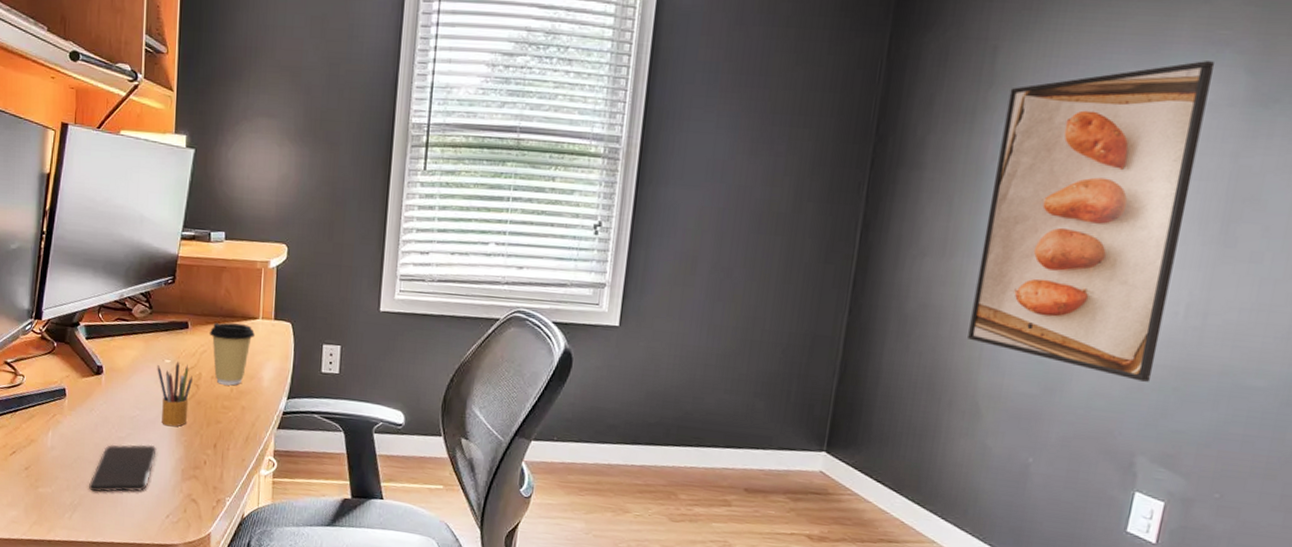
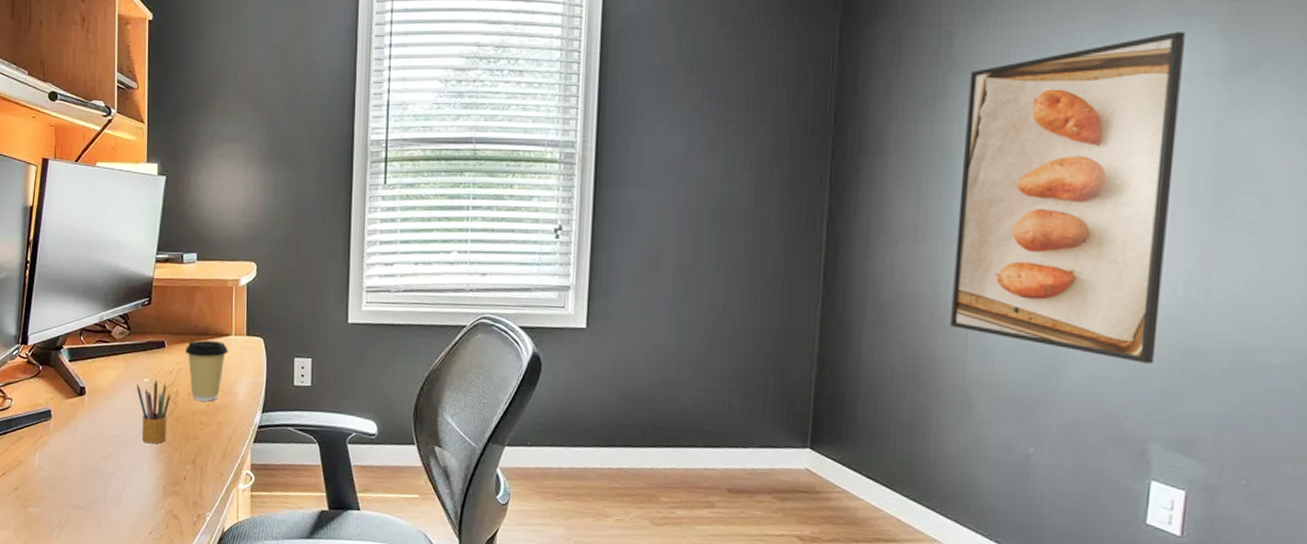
smartphone: present [89,444,157,492] -> none [75,462,138,511]

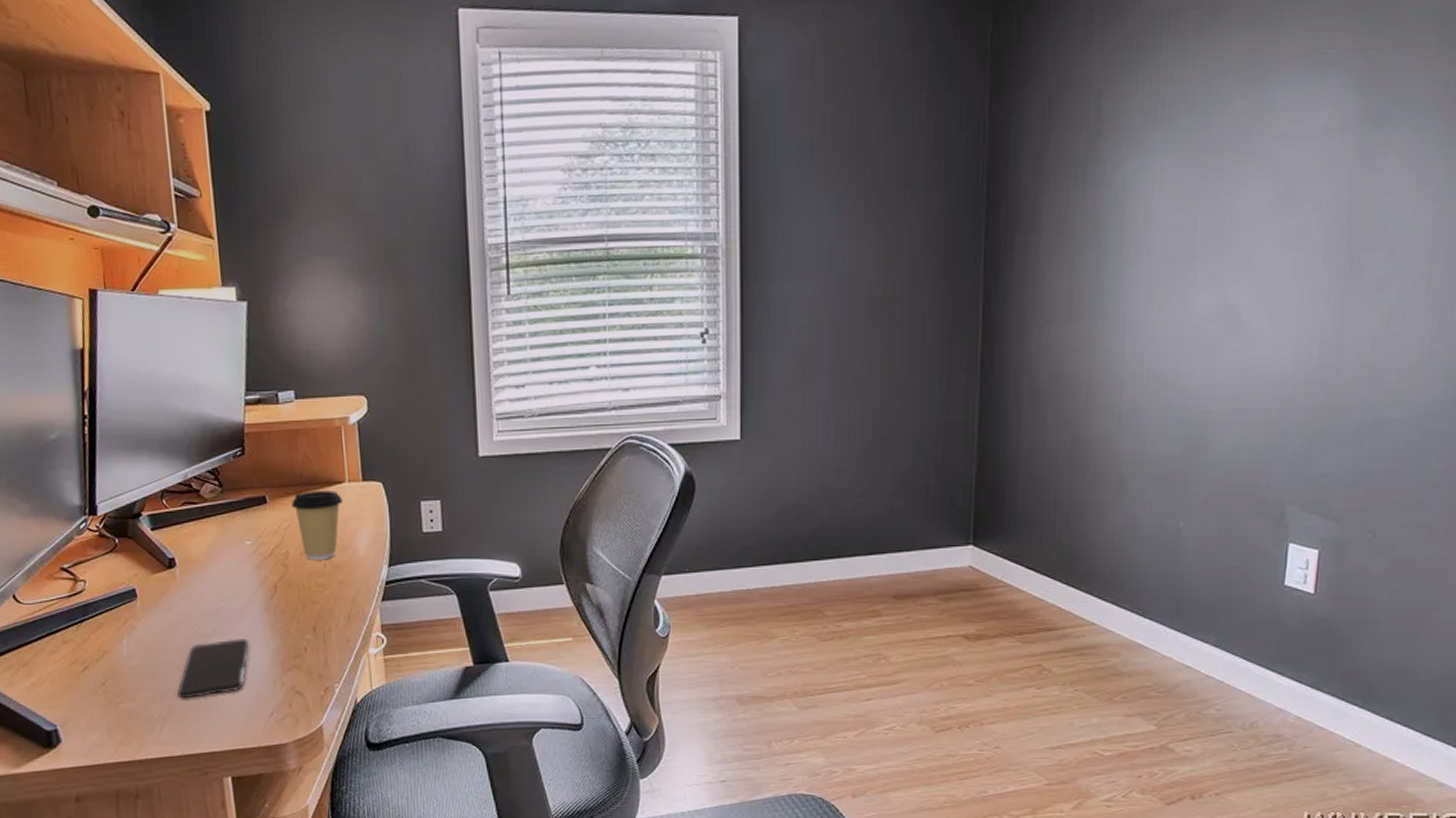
smartphone: none [75,462,138,511] -> present [177,637,250,699]
pencil box: present [136,380,170,444] -> none [237,541,280,615]
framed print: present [950,32,1187,364] -> none [1105,83,1323,428]

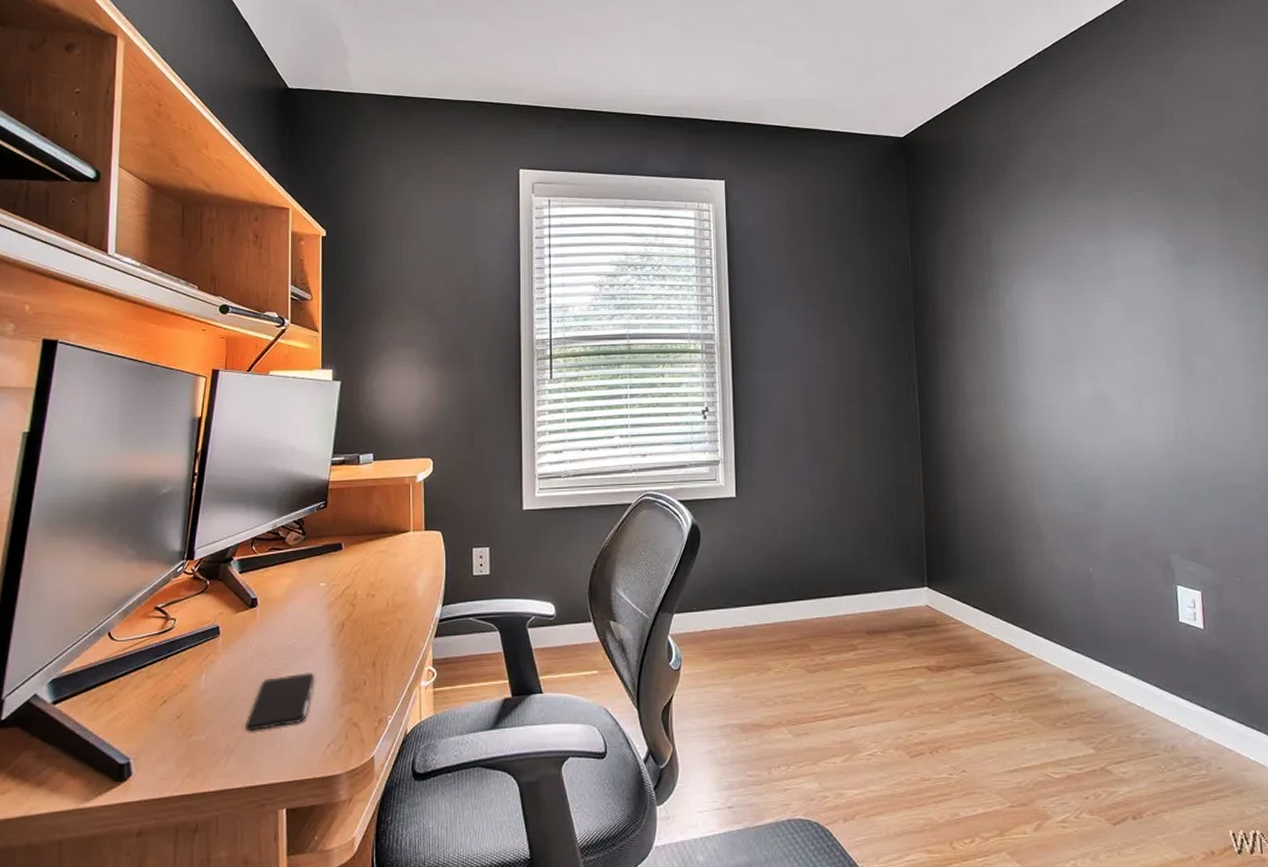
coffee cup: present [290,491,343,561] -> none [362,539,407,600]

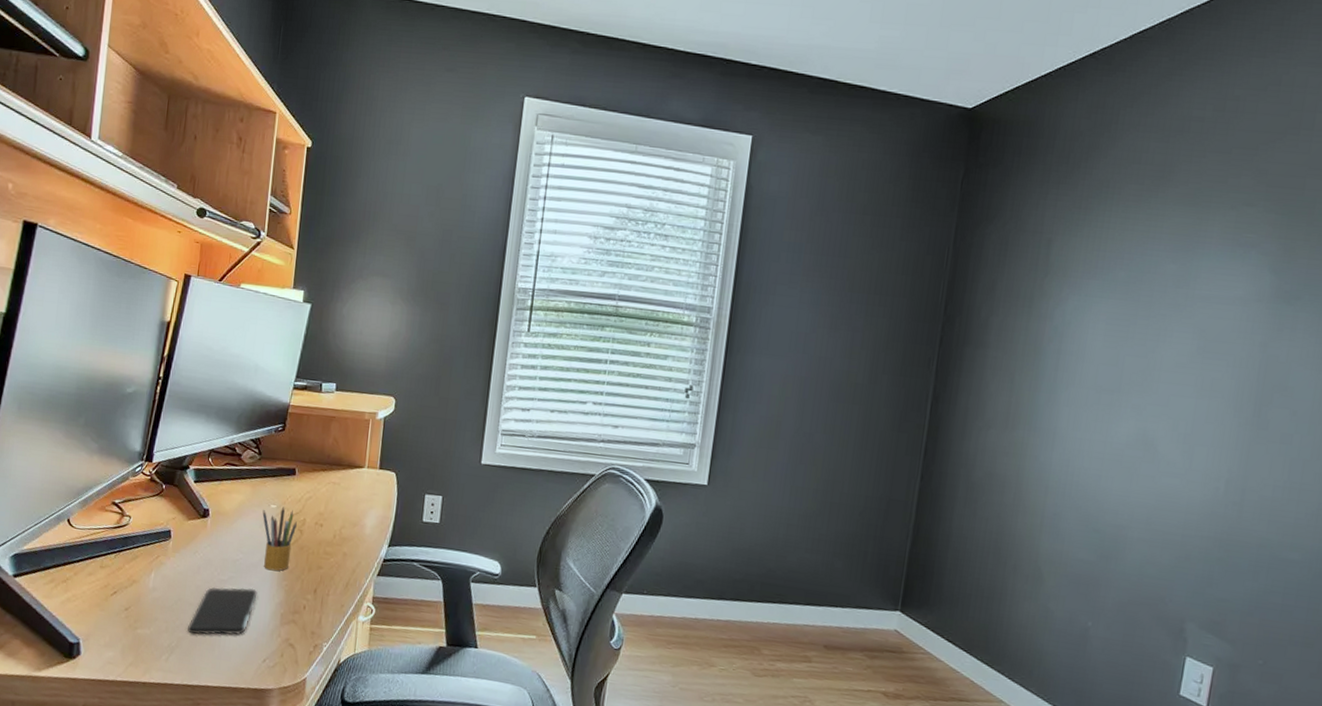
pencil box: none [312,583,348,650] -> present [262,507,297,571]

